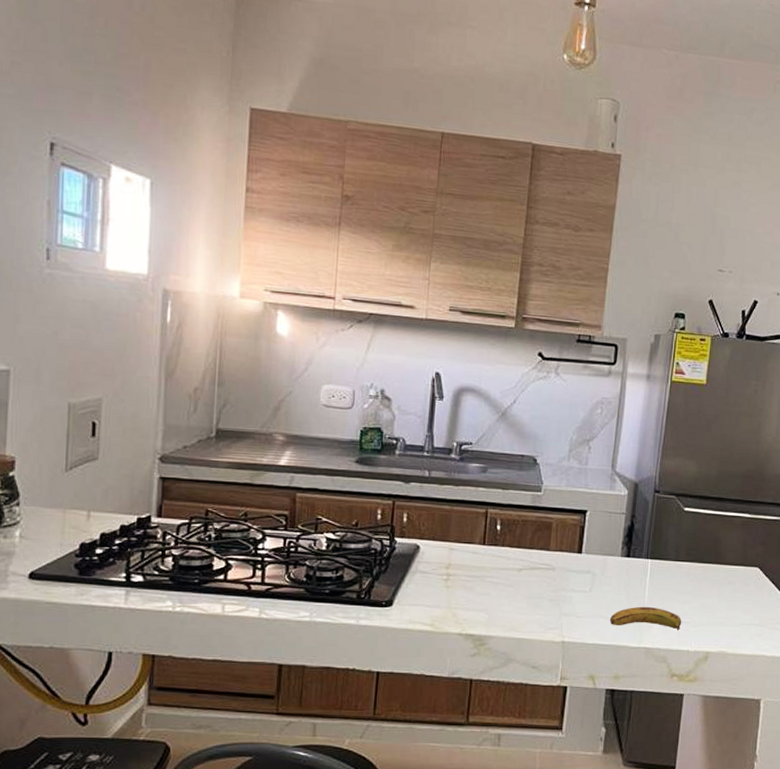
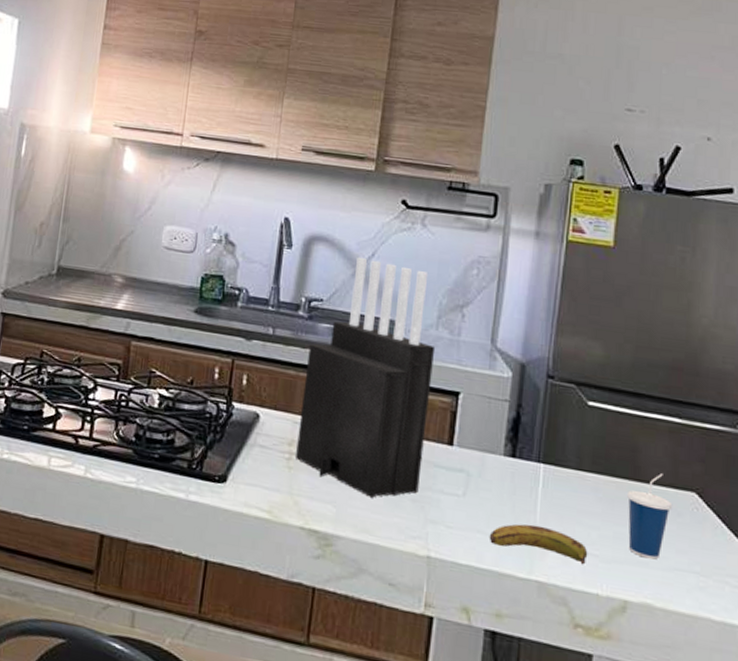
knife block: none [453,404,568,602] -> present [296,256,436,498]
cup: none [710,556,742,619] -> present [627,473,673,560]

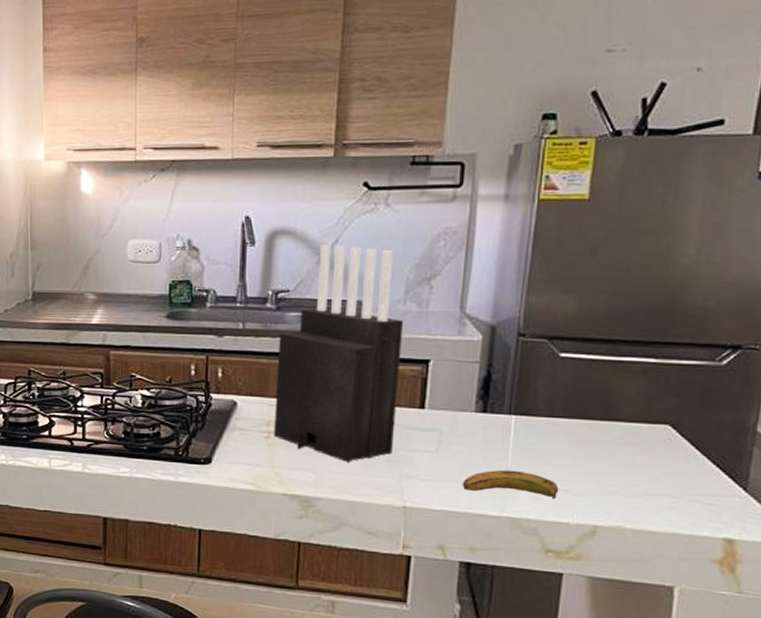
cup: present [627,473,673,560] -> none [599,411,645,488]

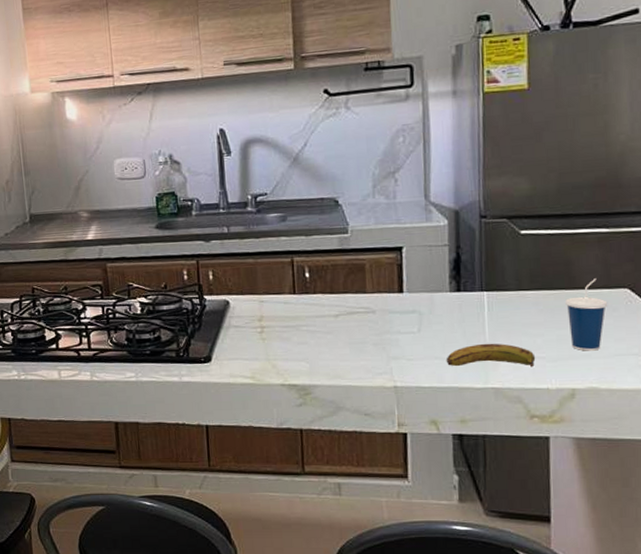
knife block: present [274,244,404,462] -> none [262,148,378,349]
cup: none [599,411,645,488] -> present [565,279,608,351]

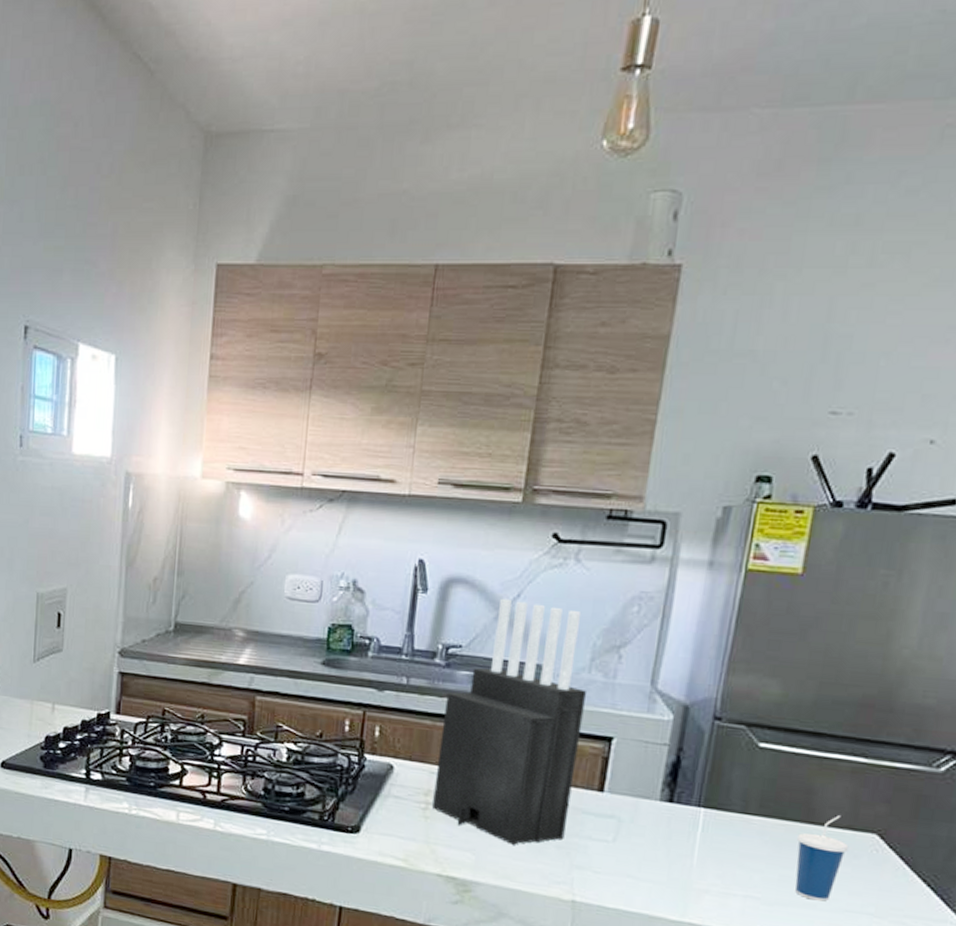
knife block: none [262,148,378,349] -> present [432,598,588,845]
banana: present [446,343,536,368] -> none [639,868,749,908]

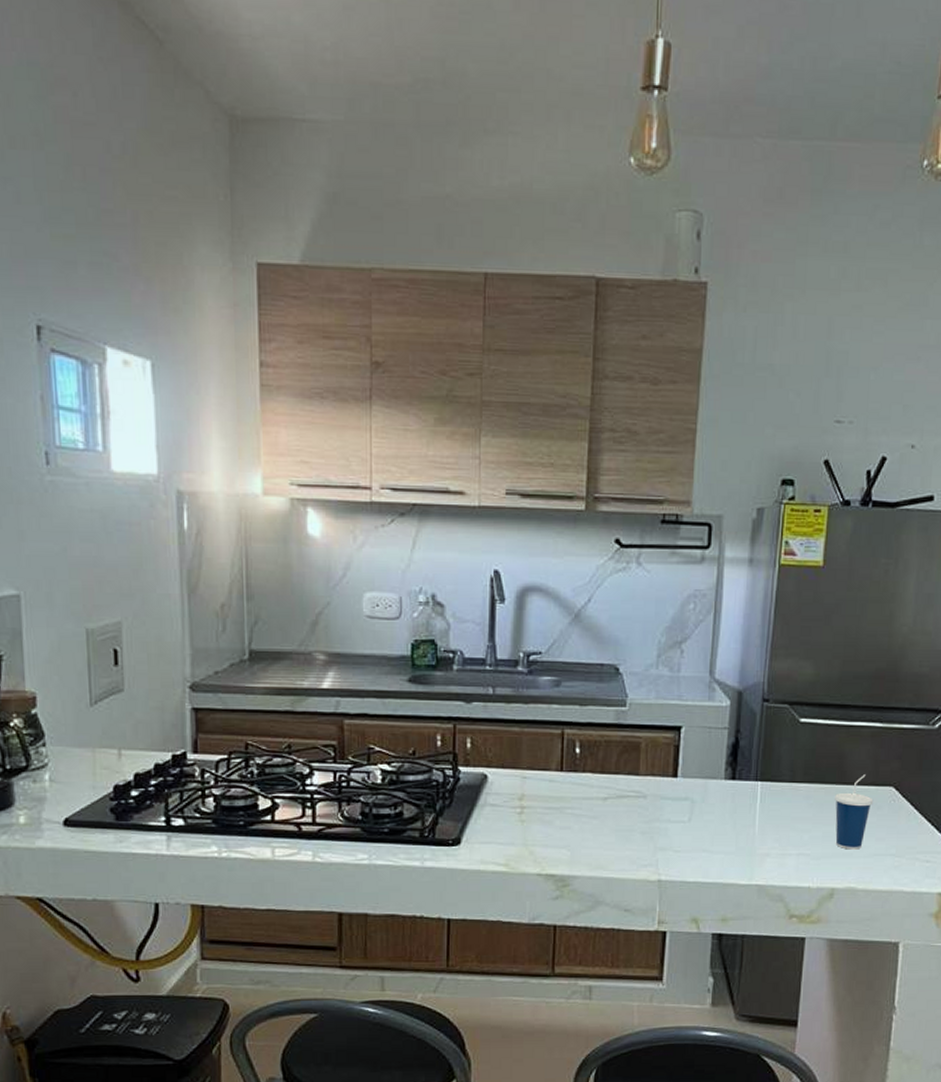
knife block: present [432,598,588,845] -> none [527,604,657,836]

